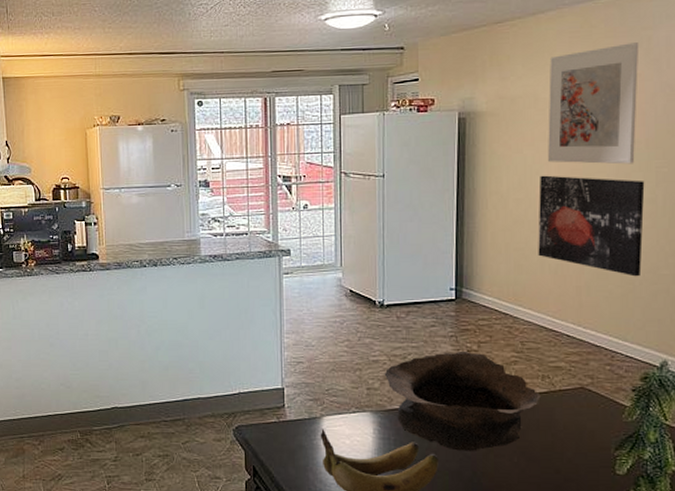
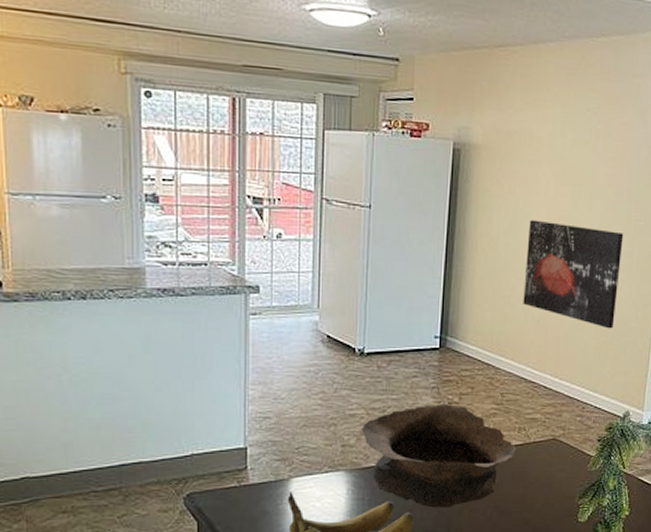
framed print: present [548,42,639,165] -> none [539,88,630,215]

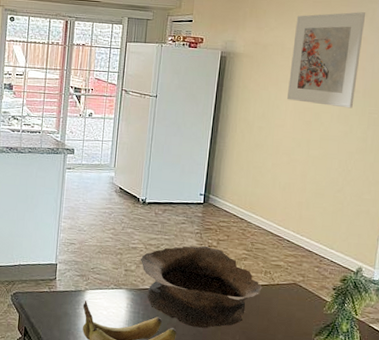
wall art: present [523,219,624,329] -> none [272,110,359,199]
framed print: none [539,88,630,215] -> present [287,12,366,109]

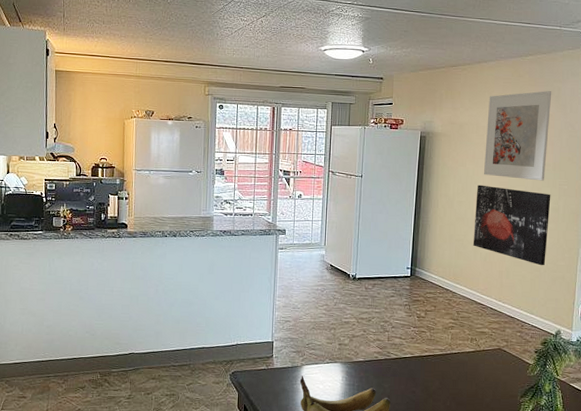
bowl: present [140,245,262,329] -> none [353,317,469,396]
wall art: none [272,110,359,199] -> present [473,184,551,266]

